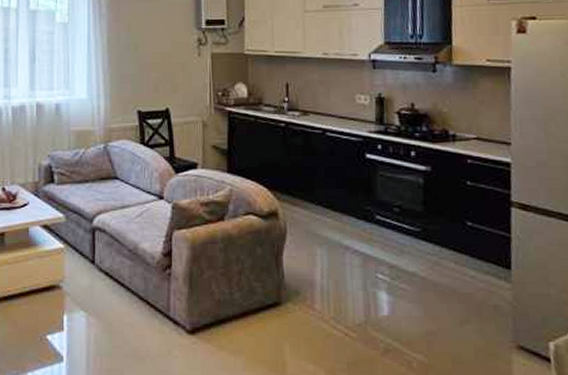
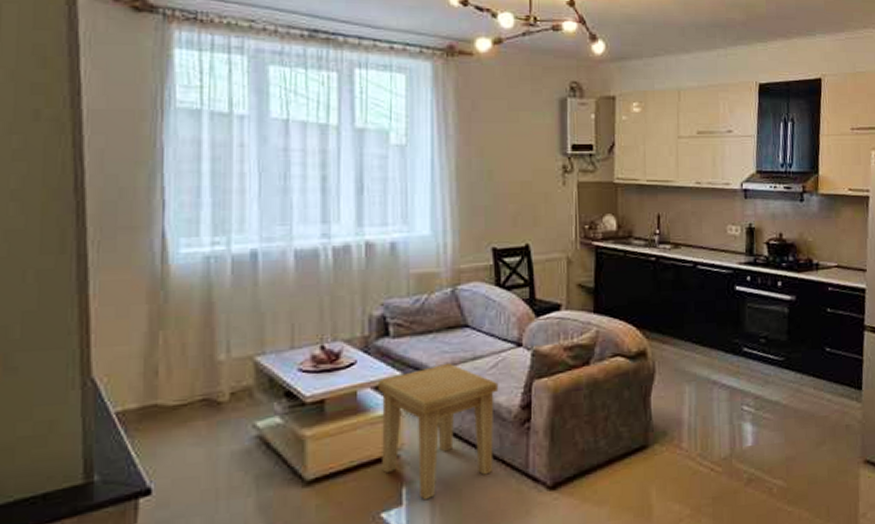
side table: none [44,209,144,329] -> present [377,362,499,501]

